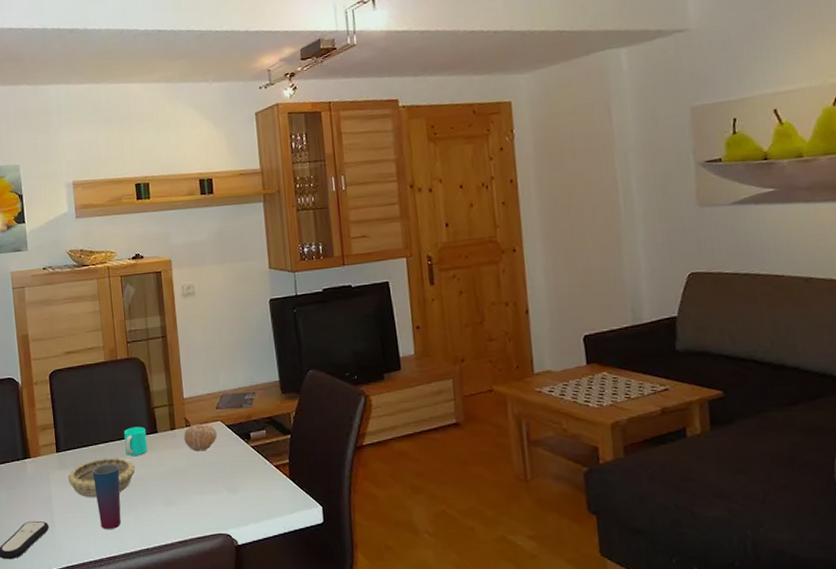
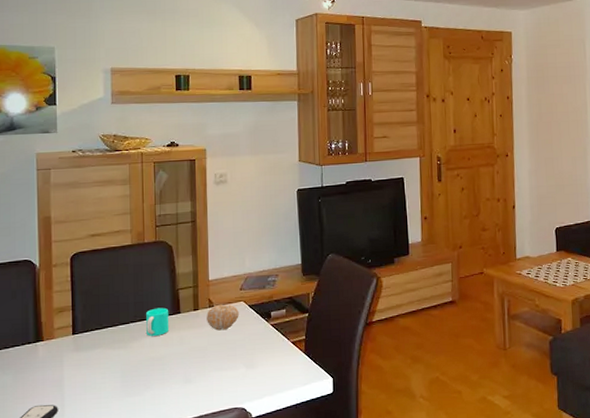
decorative bowl: present [67,457,136,498] -> none [82,338,155,379]
cup: present [92,464,121,529] -> none [109,344,139,409]

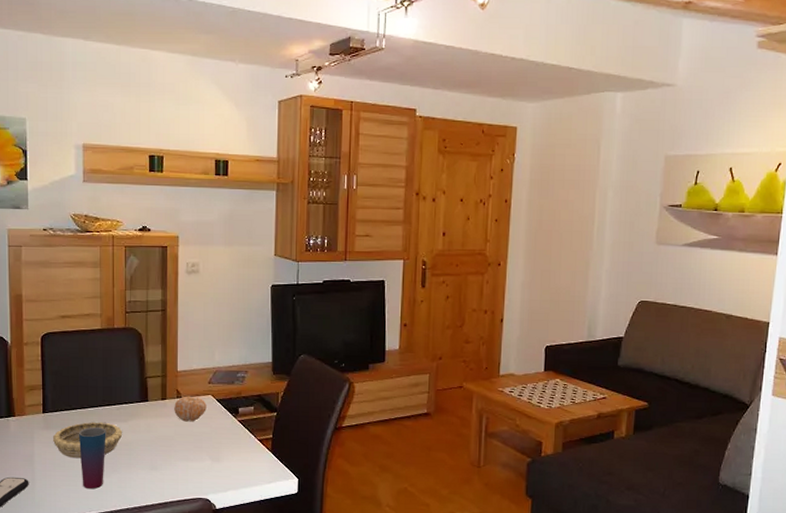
decorative bowl: none [82,338,155,379] -> present [52,421,123,459]
cup: none [109,344,139,409] -> present [78,427,106,489]
cup: present [146,307,170,336] -> none [115,394,137,421]

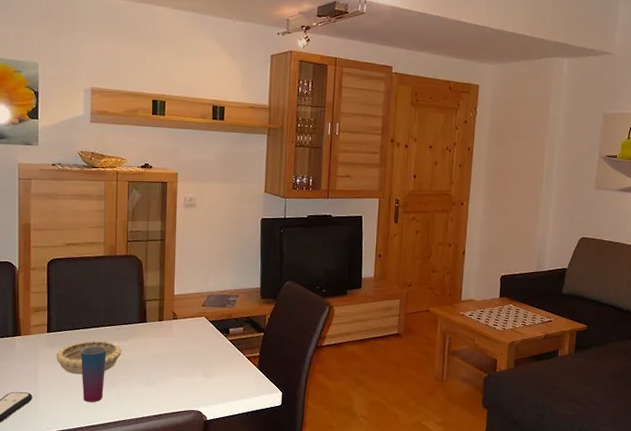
fruit: present [174,396,207,422] -> none [170,317,200,341]

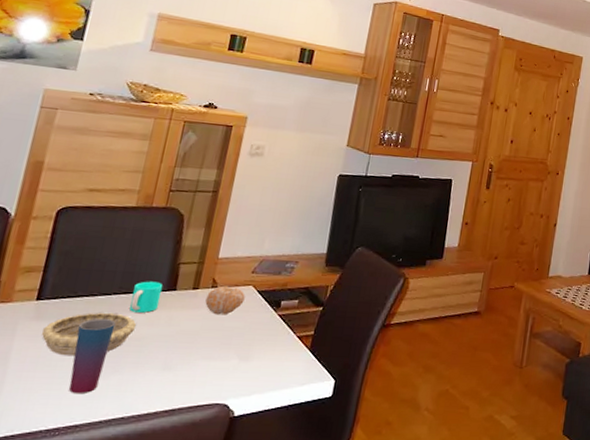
cup: none [115,315,136,340] -> present [129,281,163,313]
fruit: none [170,317,200,341] -> present [205,285,245,315]

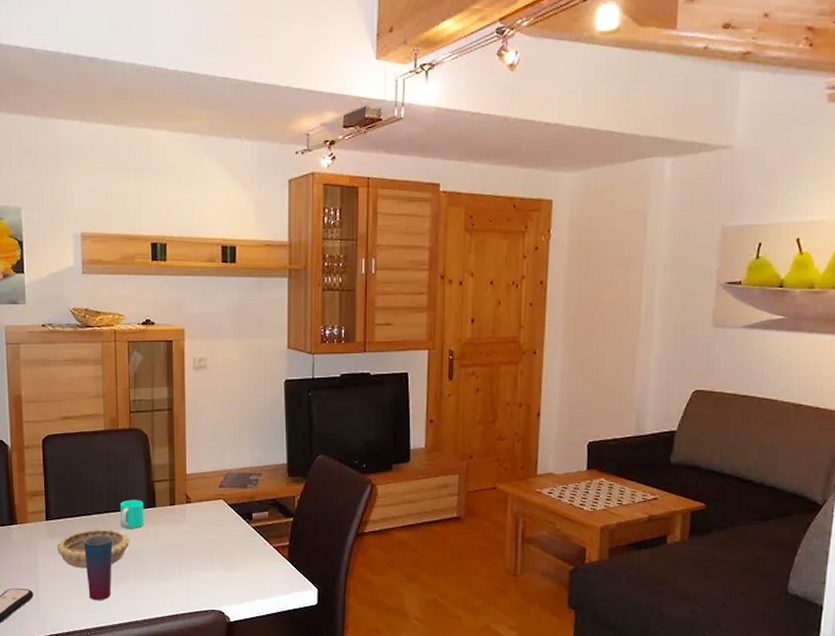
fruit: present [205,285,245,315] -> none [183,501,218,529]

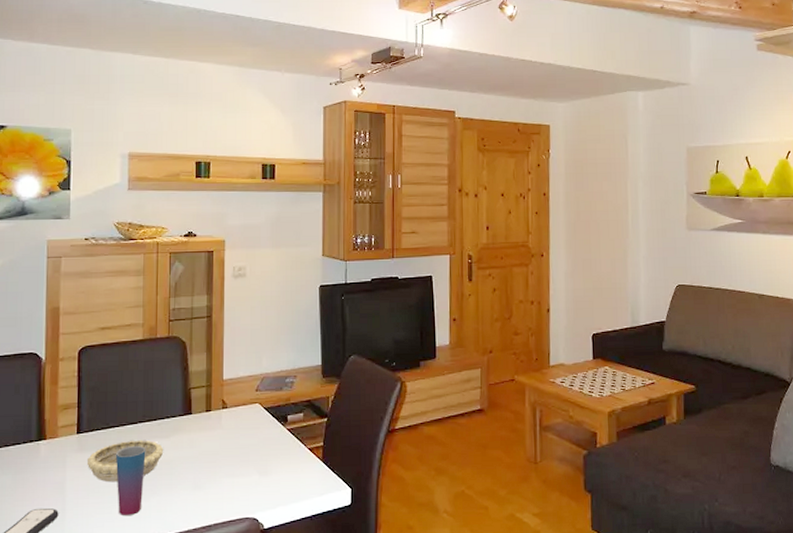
cup: present [120,499,145,529] -> none [155,407,180,438]

